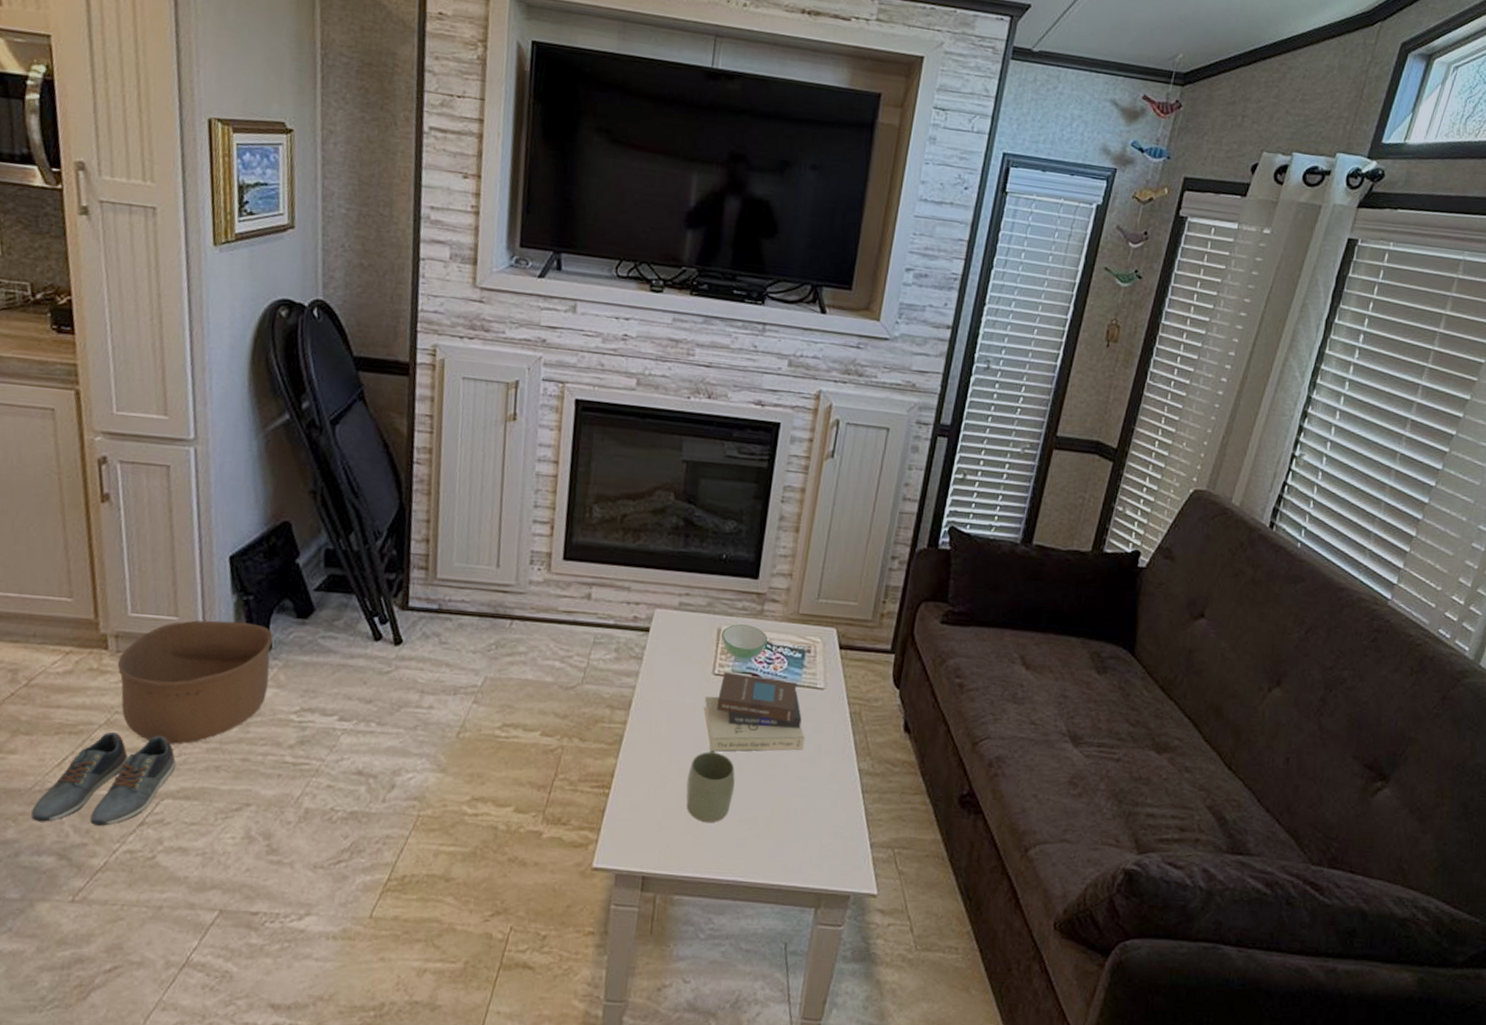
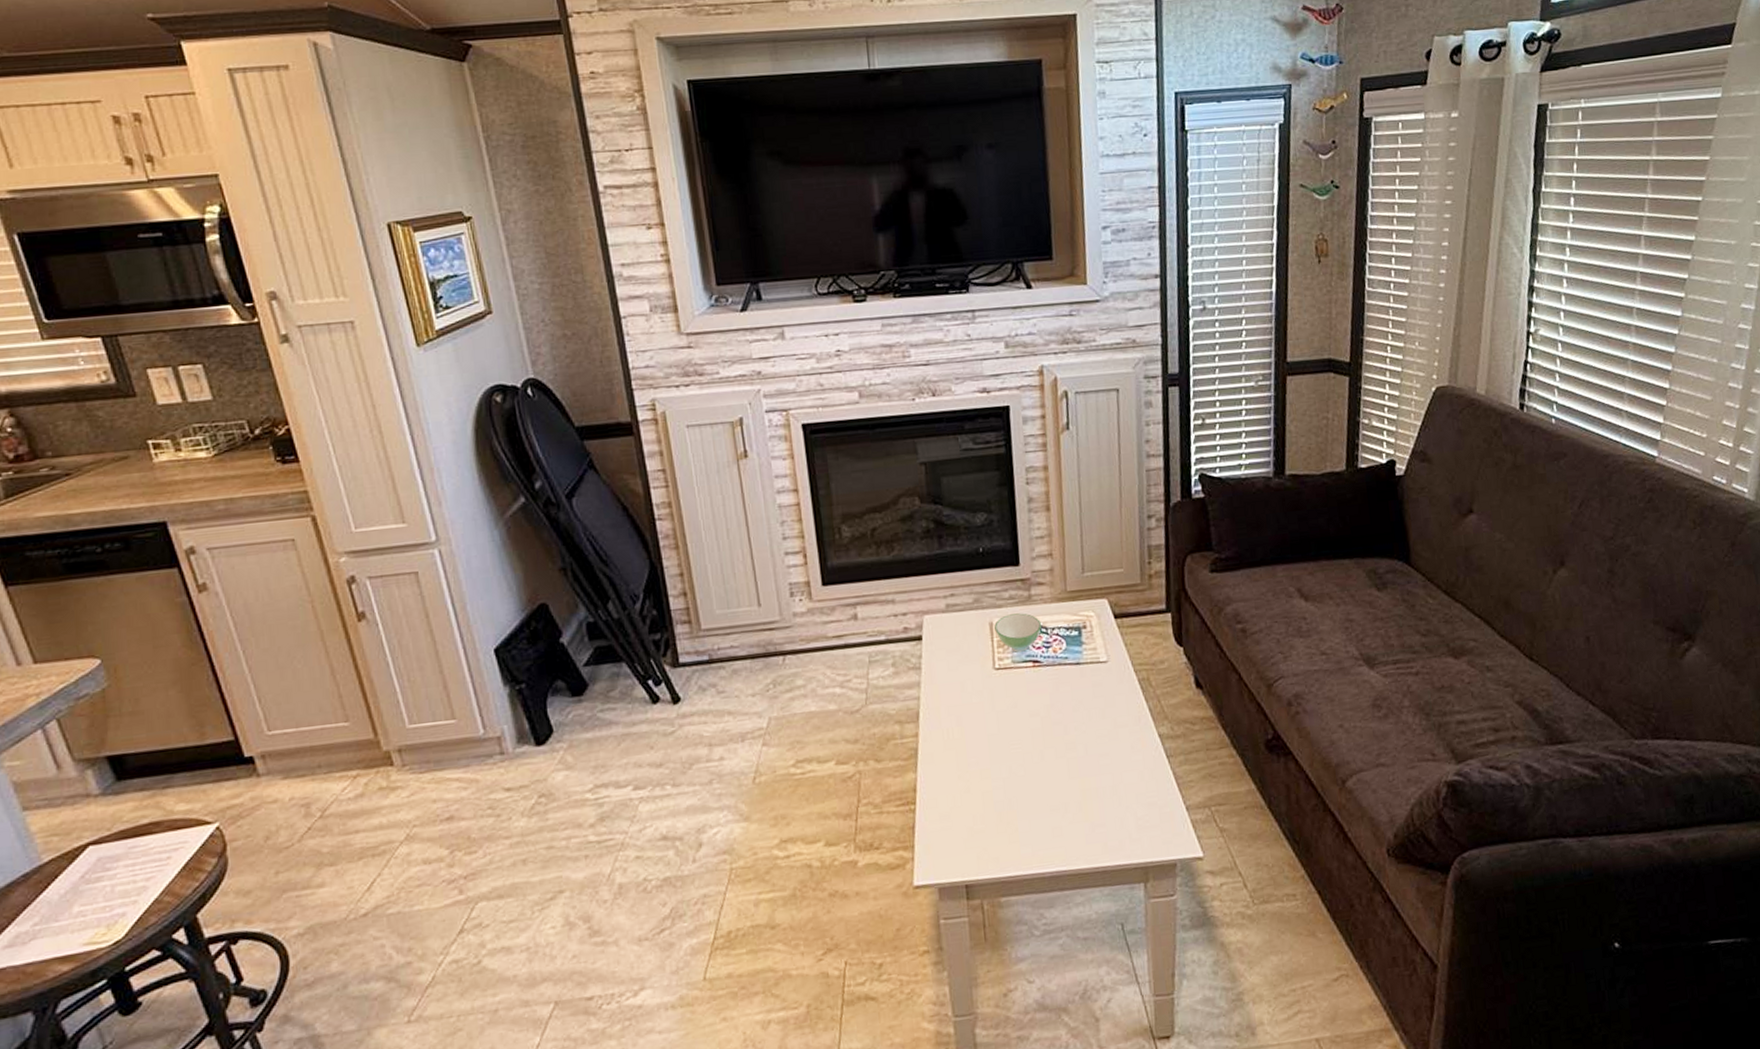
shoe: present [31,731,177,827] -> none [351,840,484,950]
basket: present [117,620,274,745] -> none [405,711,558,848]
mug: present [686,749,735,823] -> none [989,744,1039,819]
books: present [703,672,805,752] -> none [990,660,1100,746]

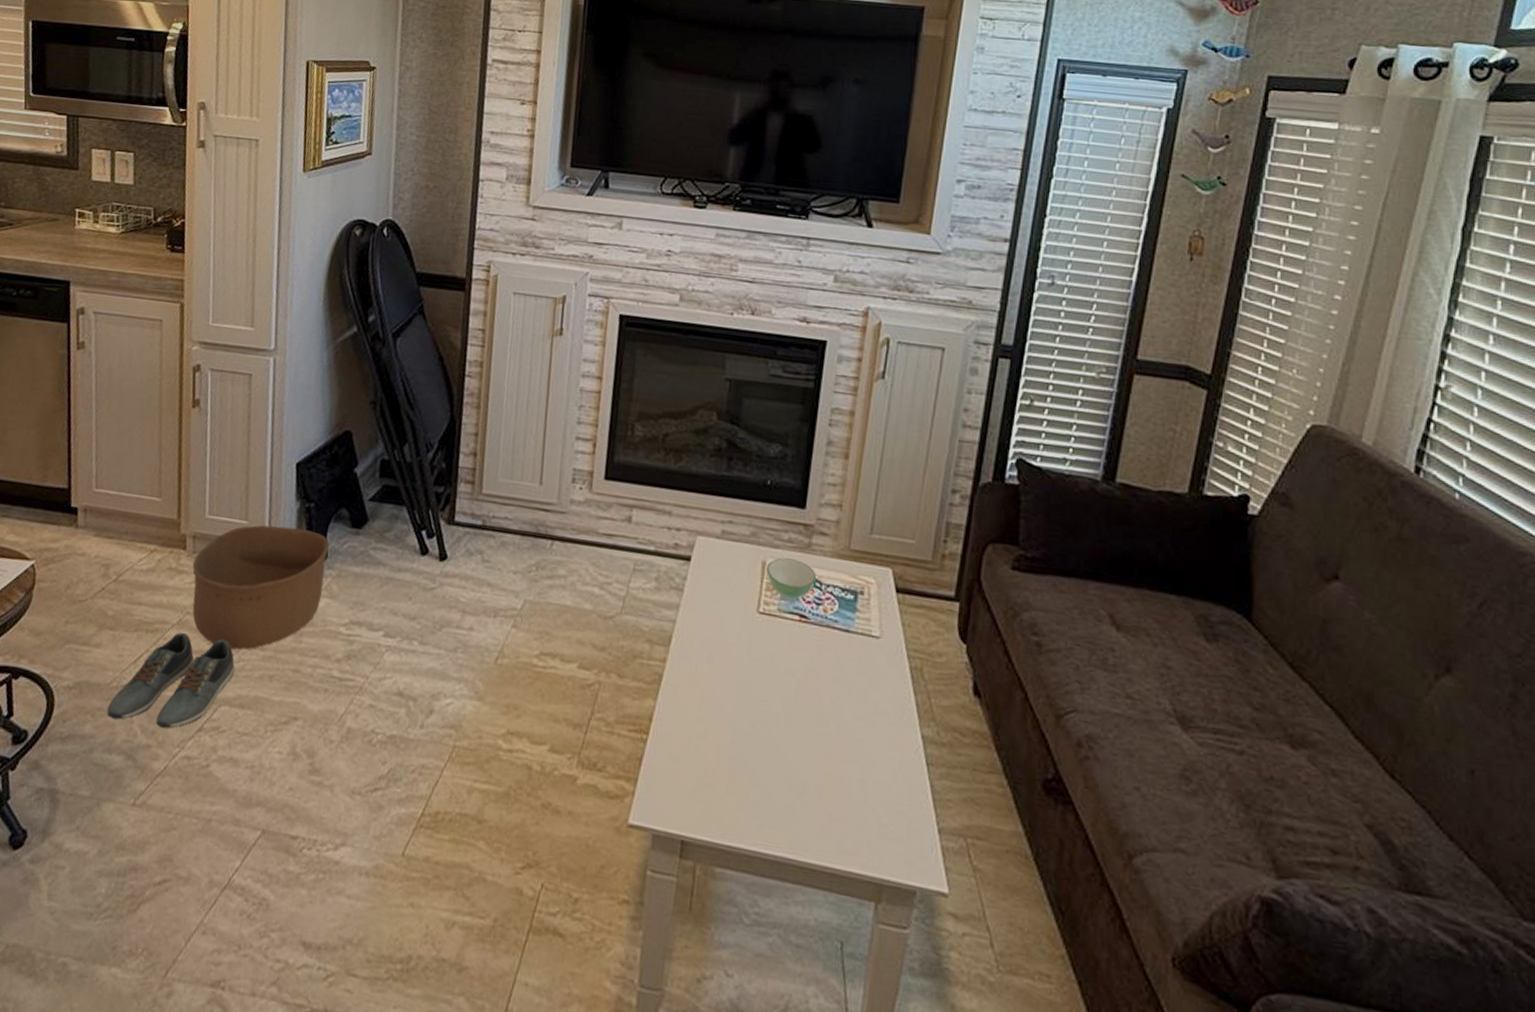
shoe: none [351,840,484,950] -> present [107,632,236,729]
basket: none [405,711,558,848] -> present [192,525,330,650]

